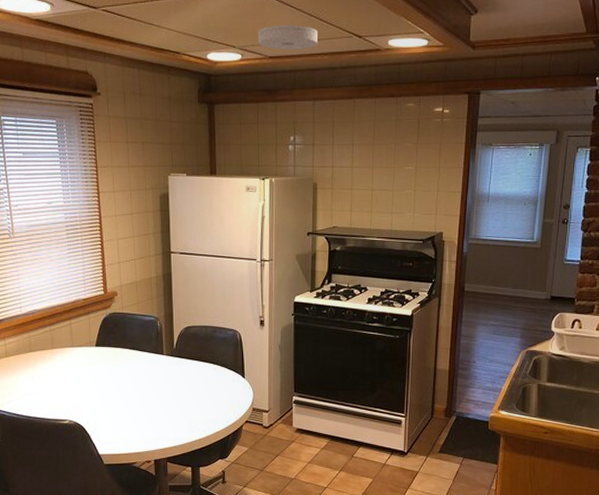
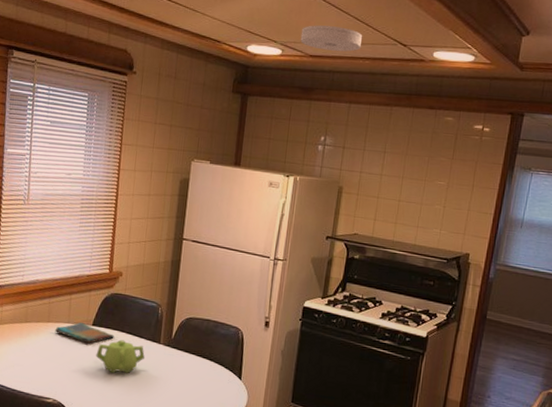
dish towel: none [60,345,118,364] -> present [55,322,114,344]
teapot: none [103,356,150,389] -> present [95,339,145,374]

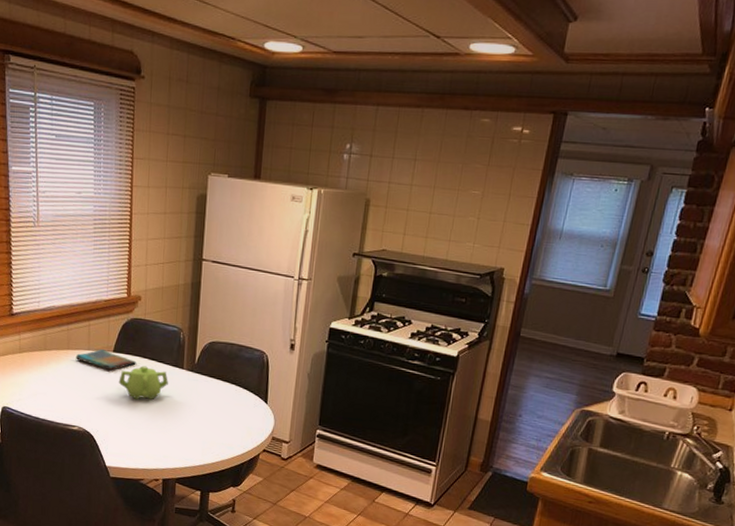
smoke detector: present [300,25,363,52] -> none [322,16,392,46]

